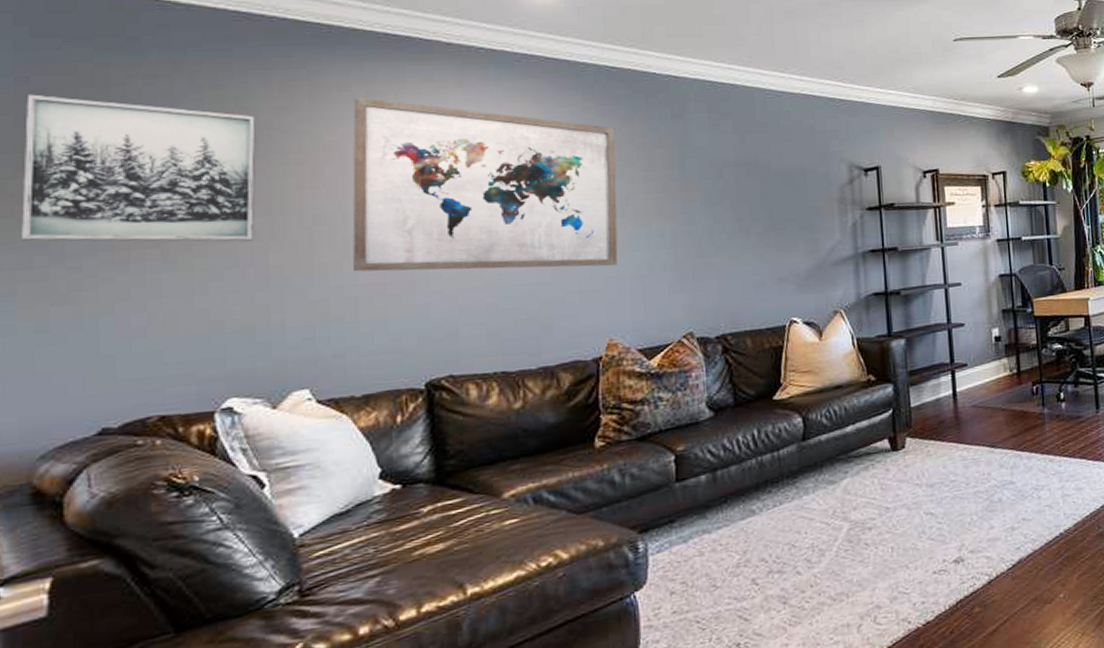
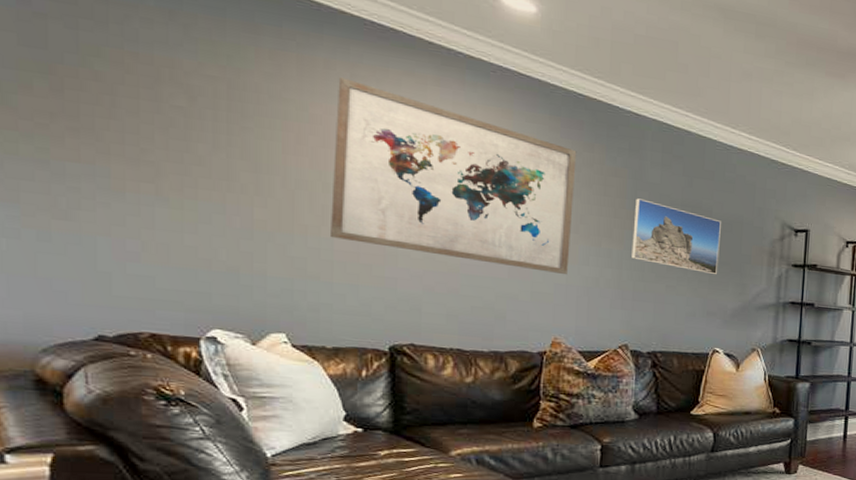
wall art: present [22,94,256,242] -> none [24,15,246,193]
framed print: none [684,166,784,236] -> present [631,198,721,275]

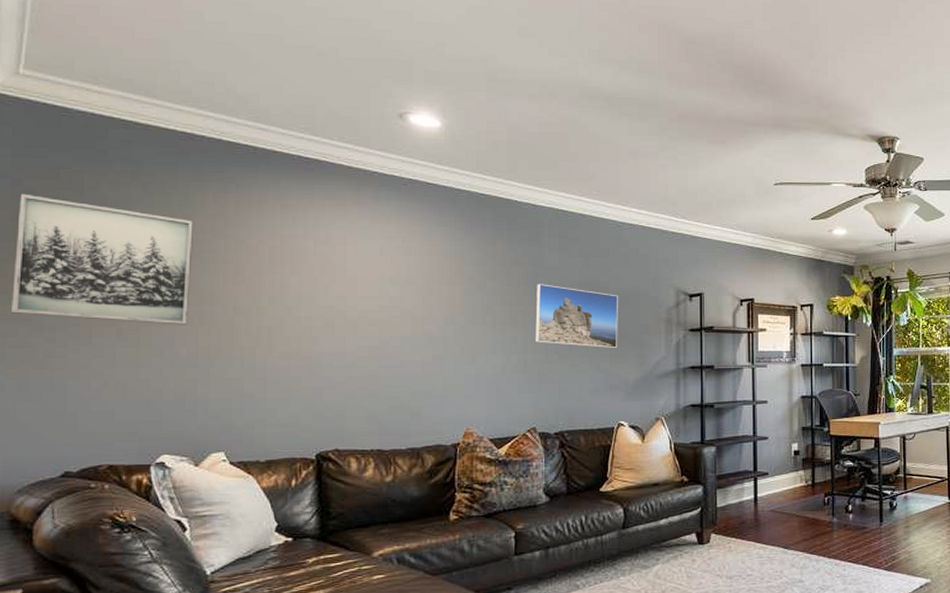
wall art: none [24,15,246,193] -> present [12,193,193,325]
wall art: present [329,77,577,275] -> none [263,209,481,366]

